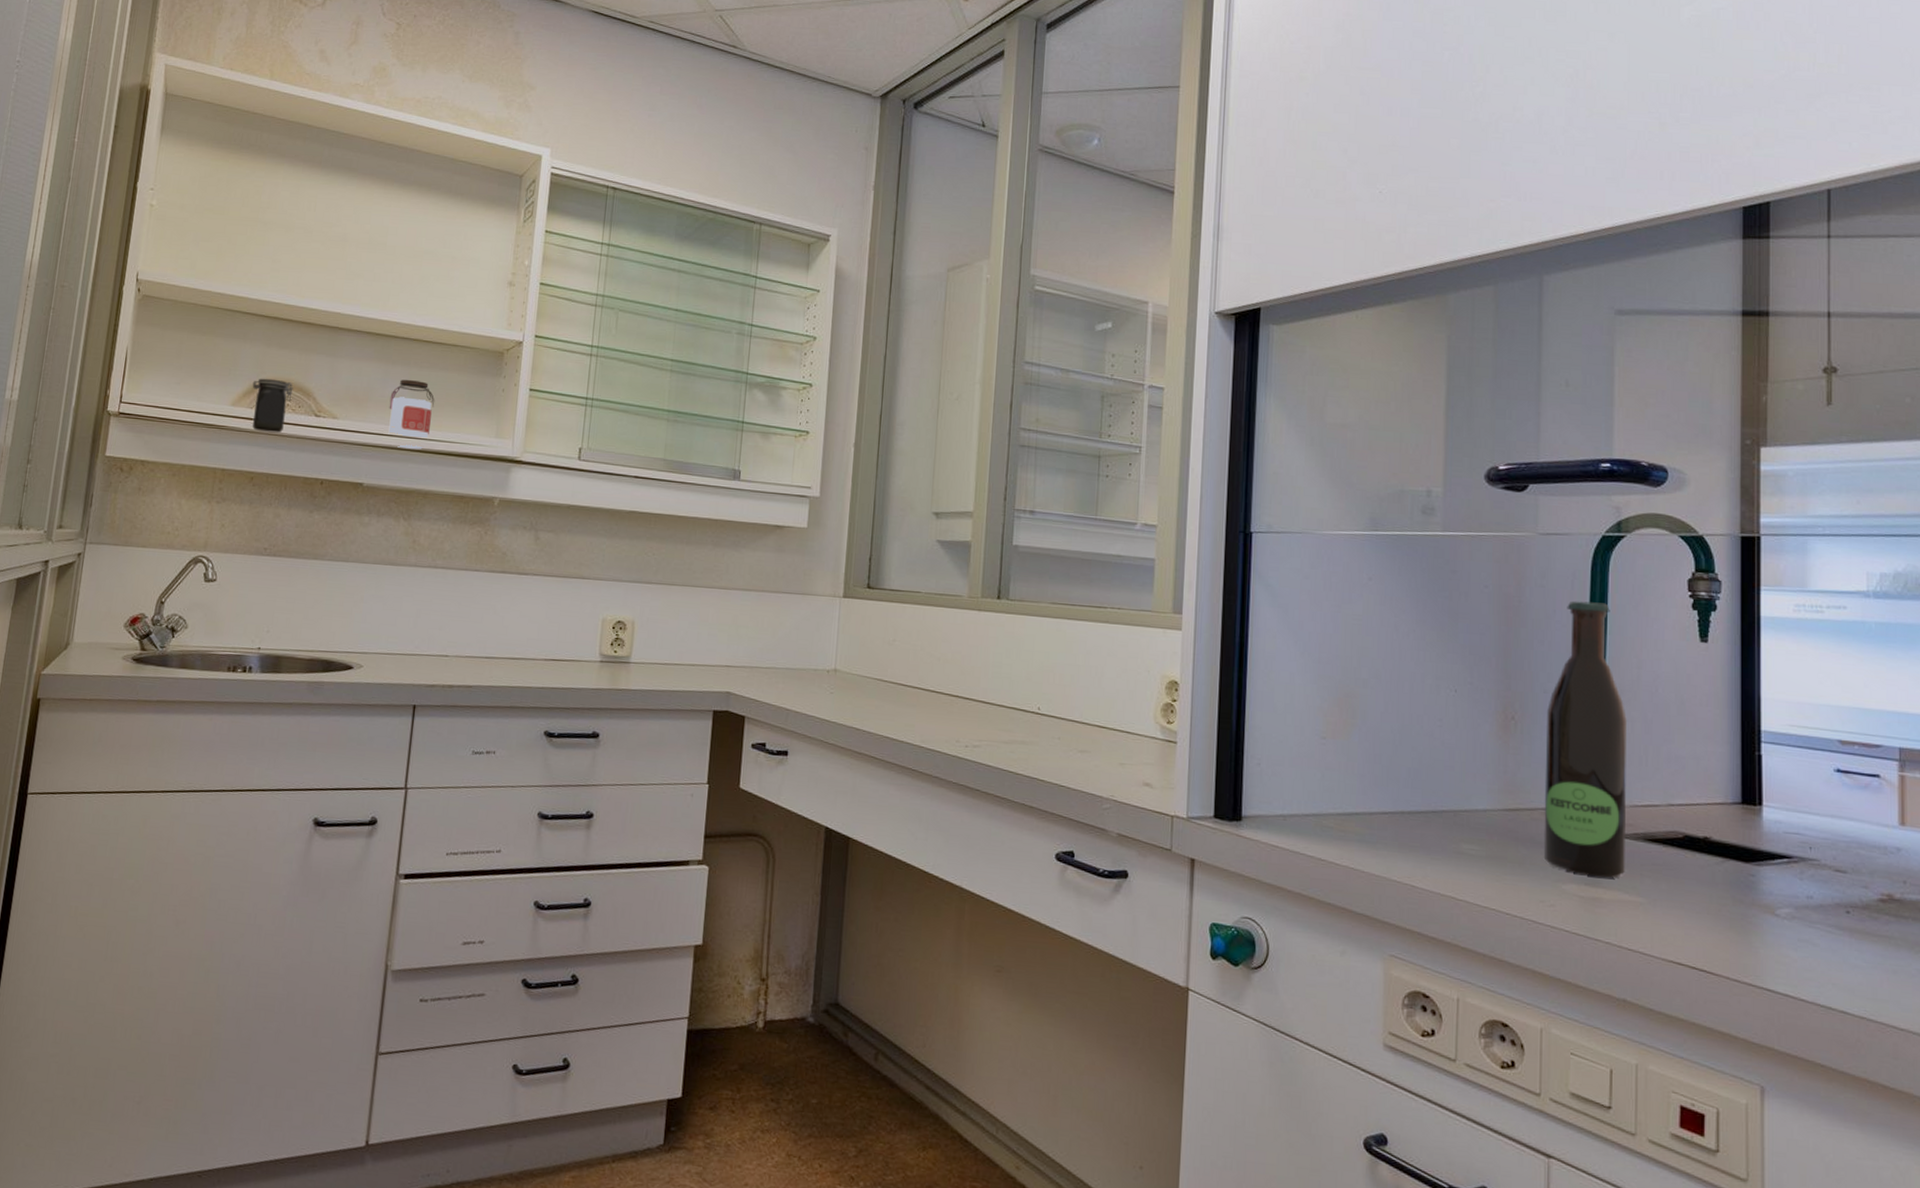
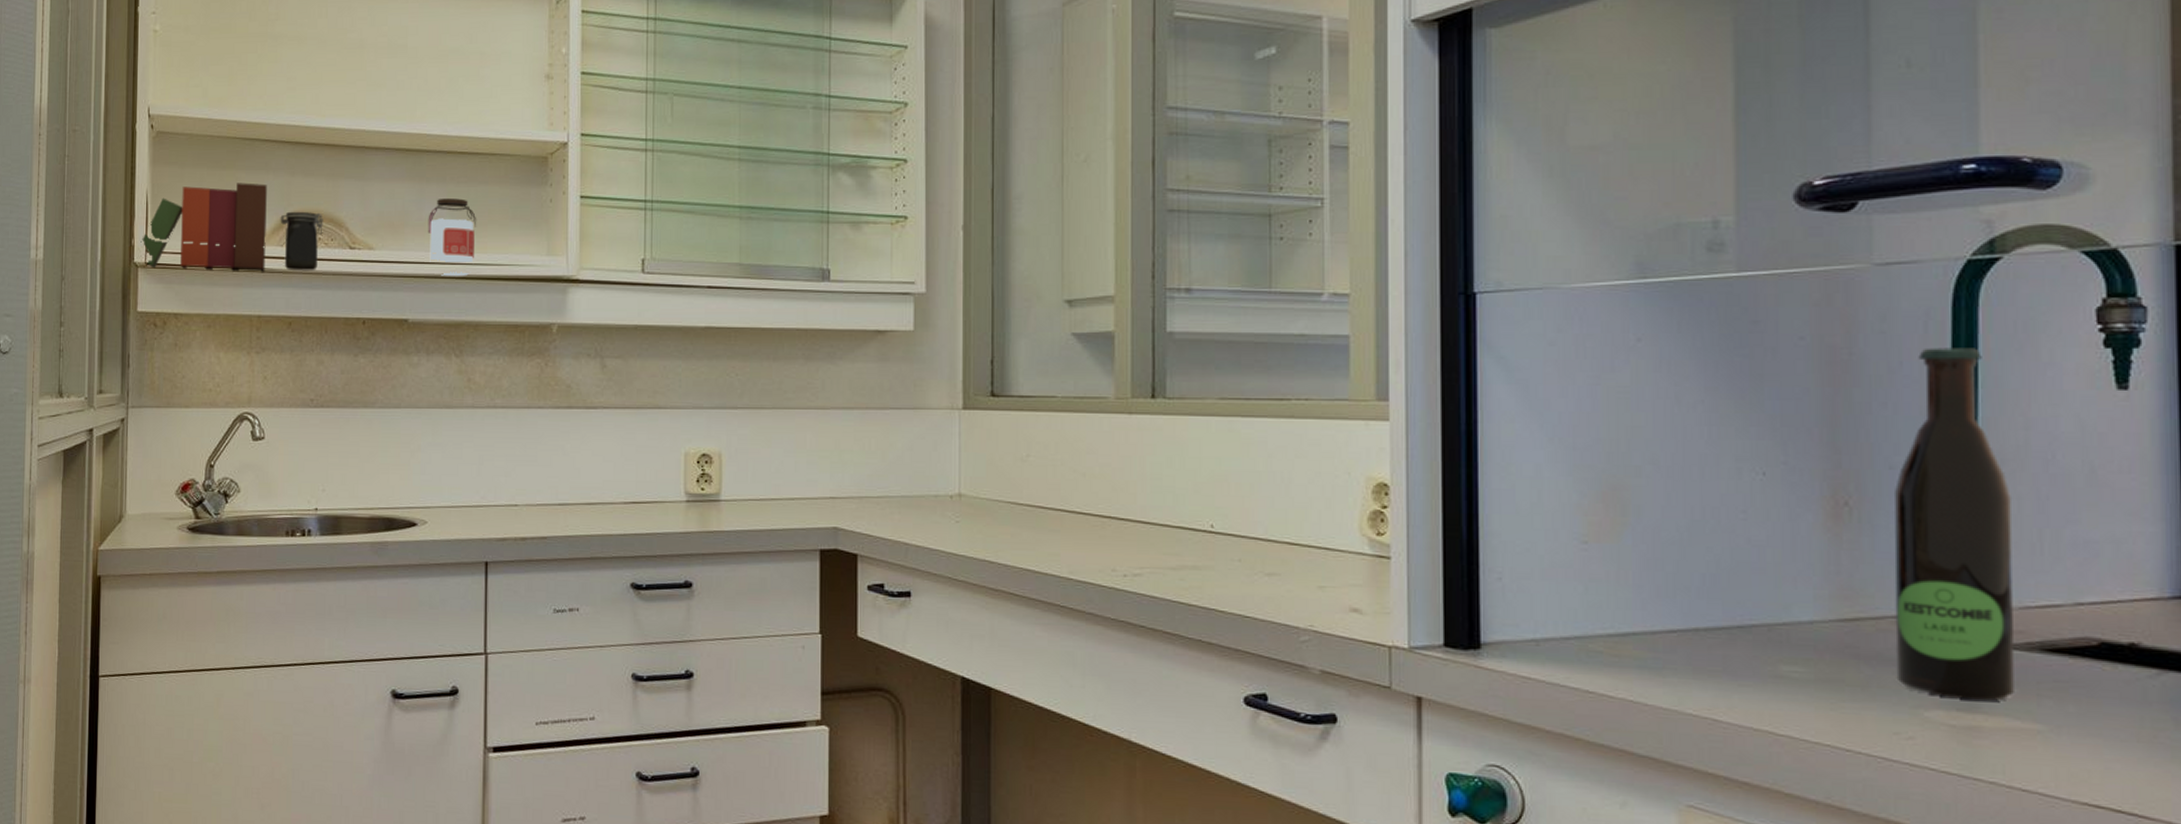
books: none [116,347,243,431] -> present [141,183,267,273]

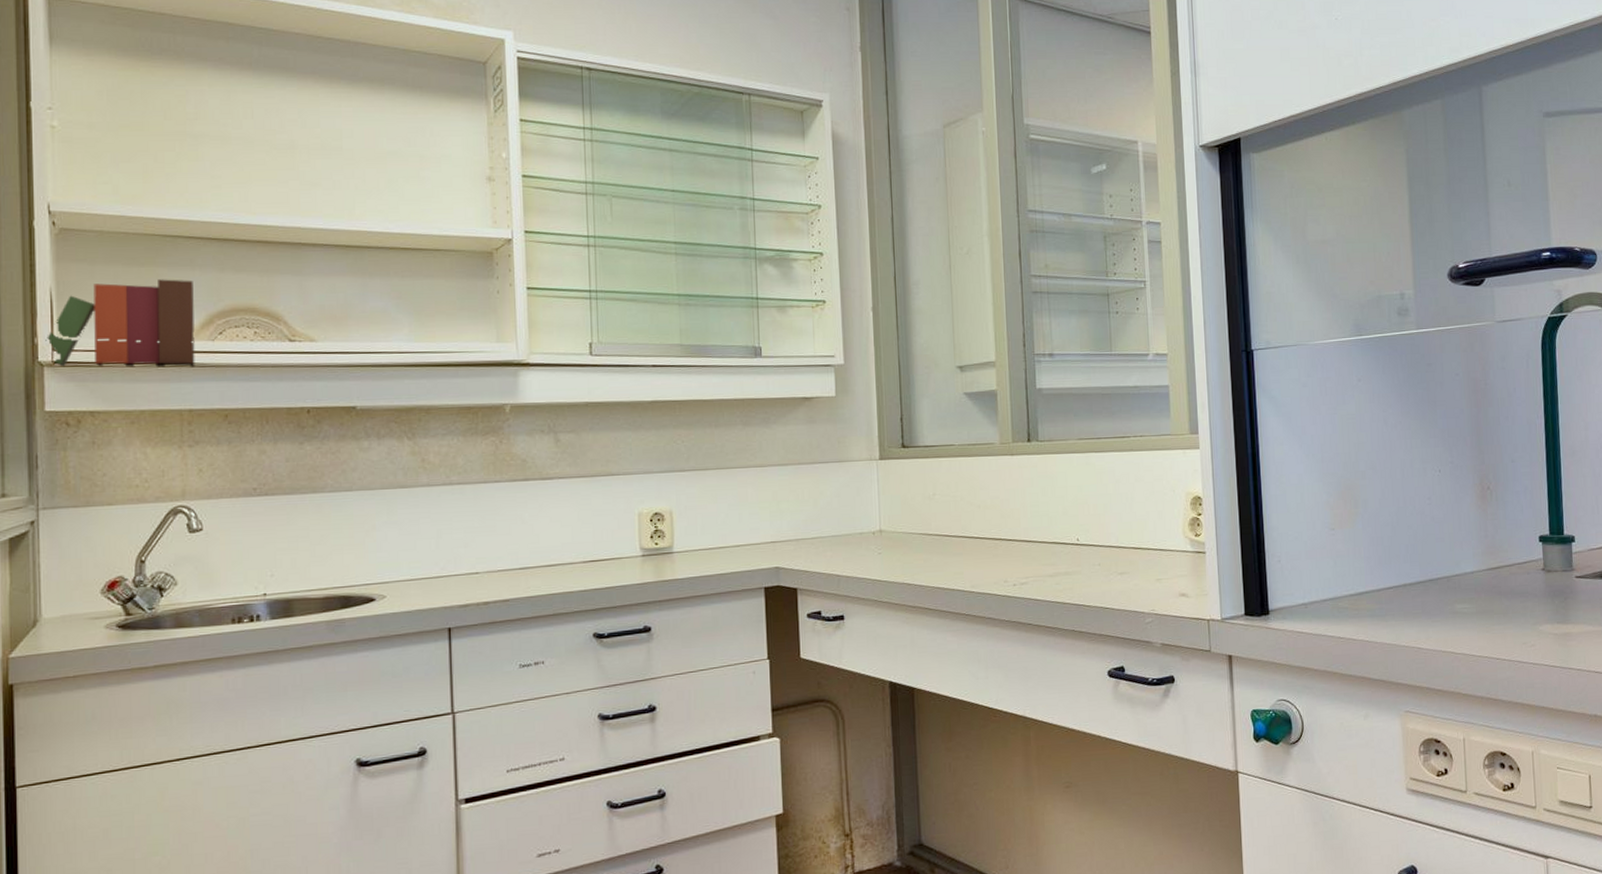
jar: present [280,211,323,272] -> none [209,306,259,365]
jar: present [427,198,477,276] -> none [372,291,424,364]
bottle: present [1893,348,2014,701] -> none [1515,377,1588,615]

